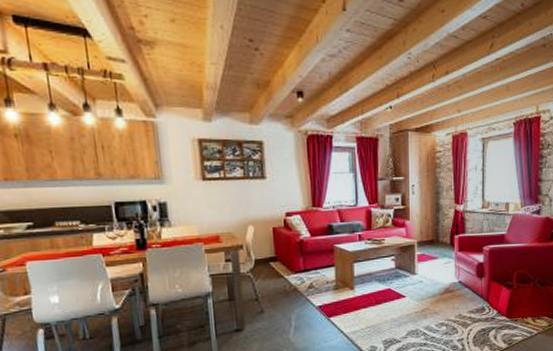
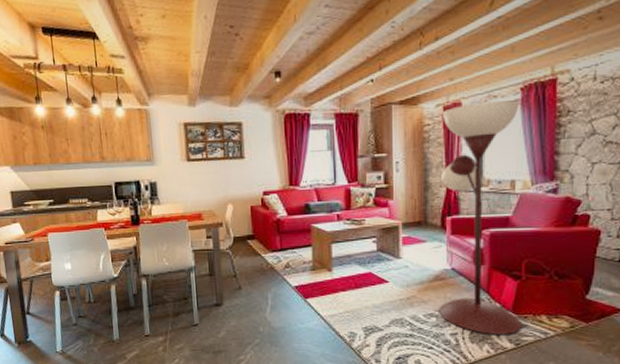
floor lamp: none [448,133,513,338] -> present [439,100,522,334]

